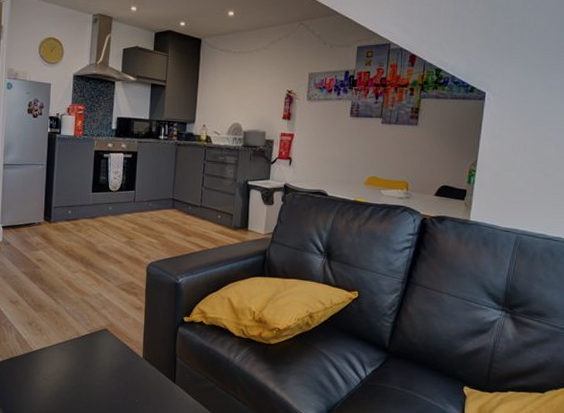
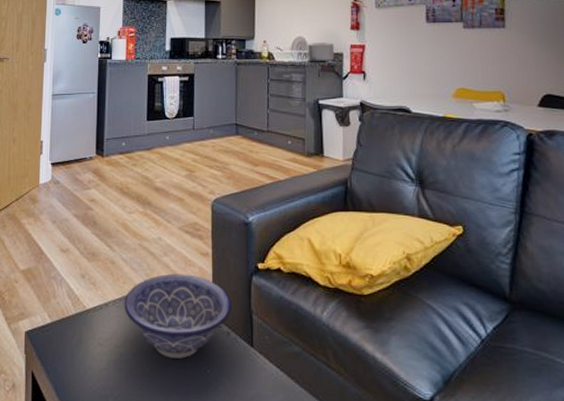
decorative bowl: none [66,323,159,391] -> present [124,273,232,359]

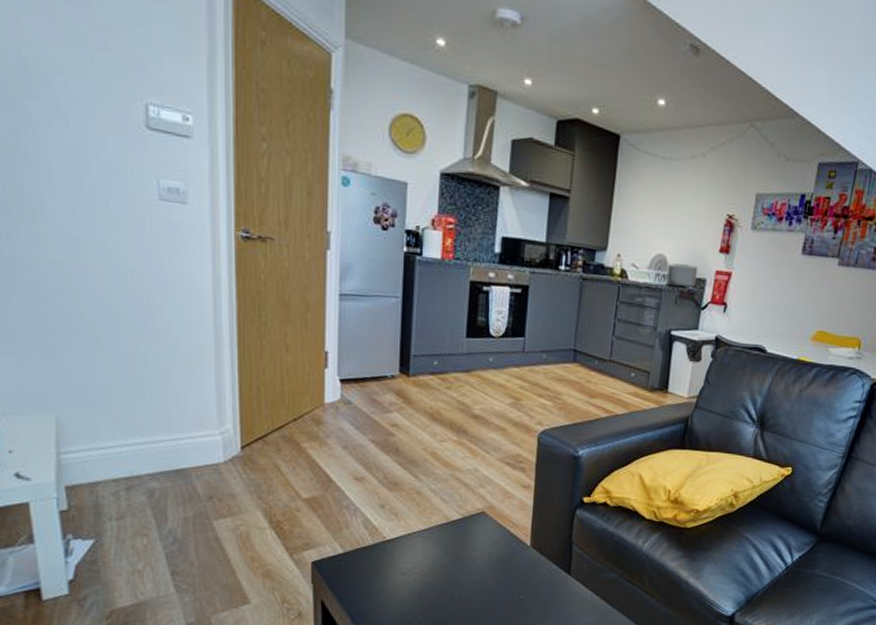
decorative bowl: present [124,273,232,359] -> none [431,505,552,586]

